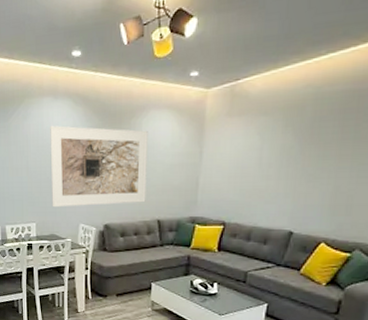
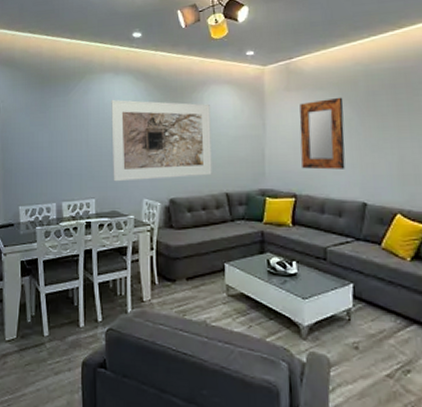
home mirror: none [234,123,287,199] -> present [299,97,346,170]

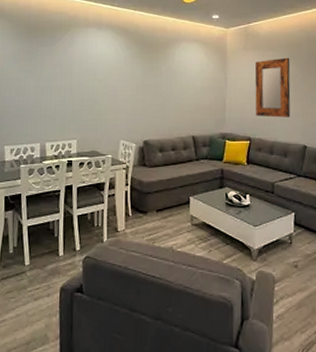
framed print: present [111,100,212,182] -> none [93,52,181,125]

